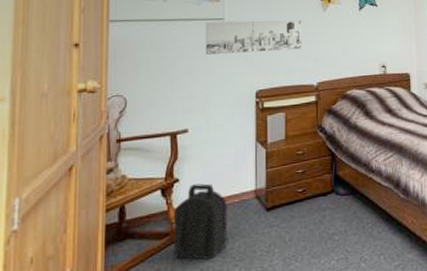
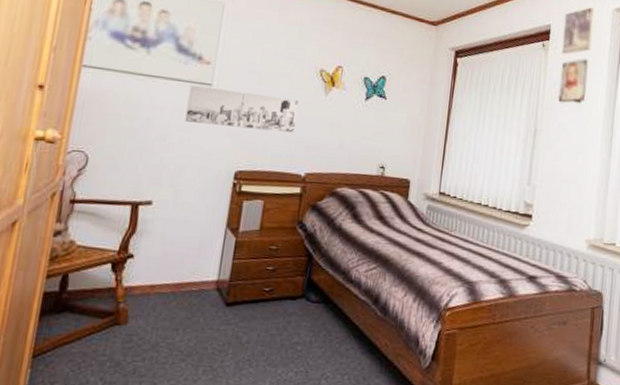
backpack: present [173,183,227,260] -> none [115,263,184,350]

